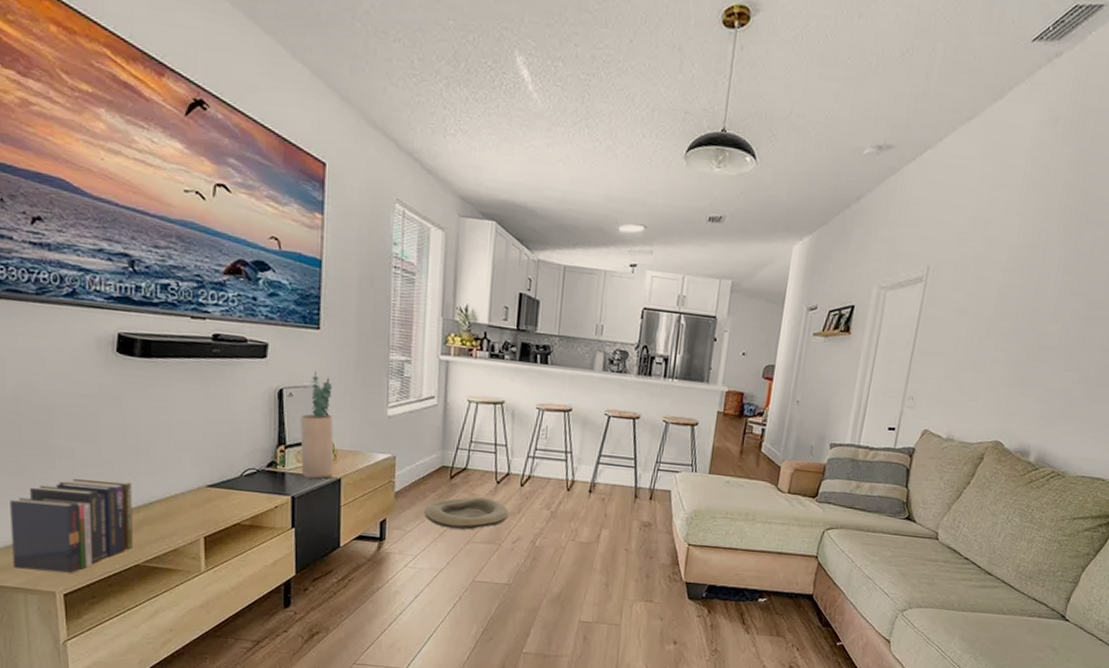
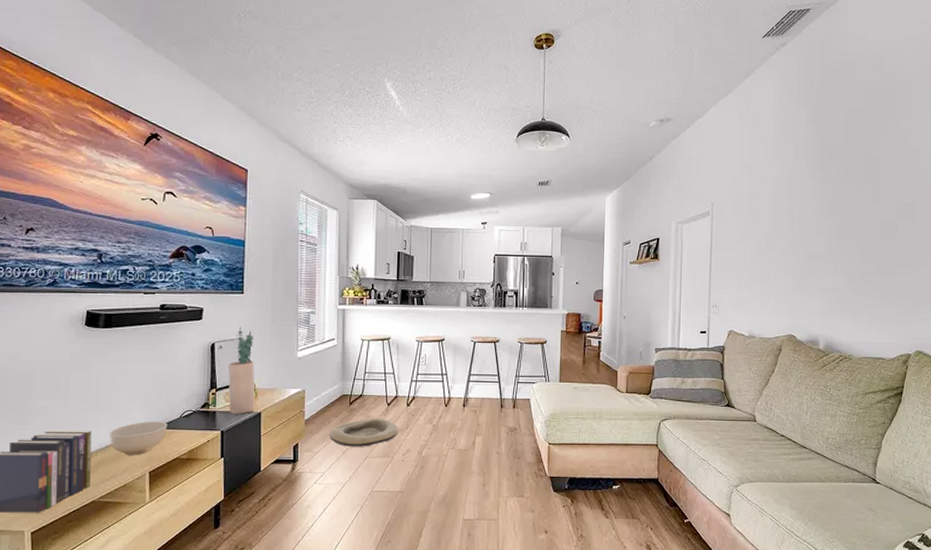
bowl: none [152,477,225,516] -> present [109,421,168,455]

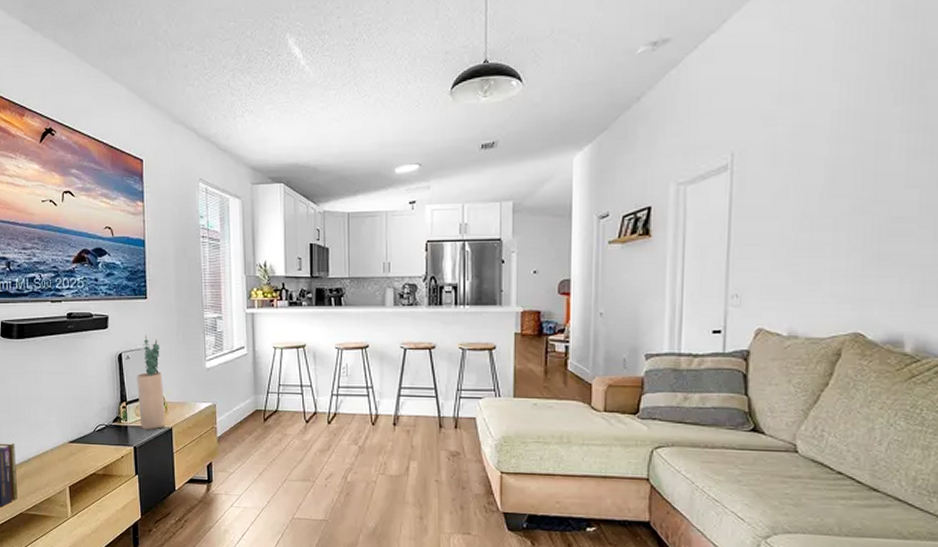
bowl: present [109,421,168,455] -> none [30,434,83,469]
dog bed: present [330,418,399,447] -> none [244,436,320,469]

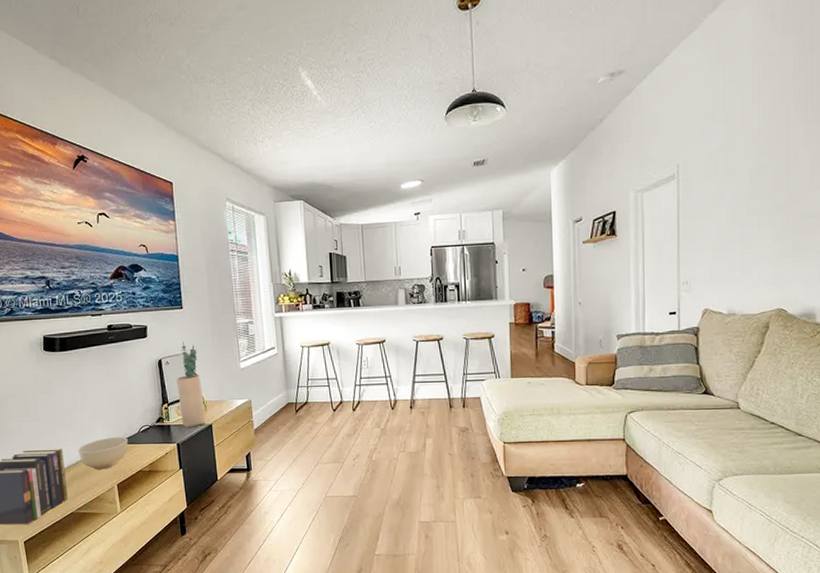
bowl: none [30,434,83,469] -> present [77,436,128,470]

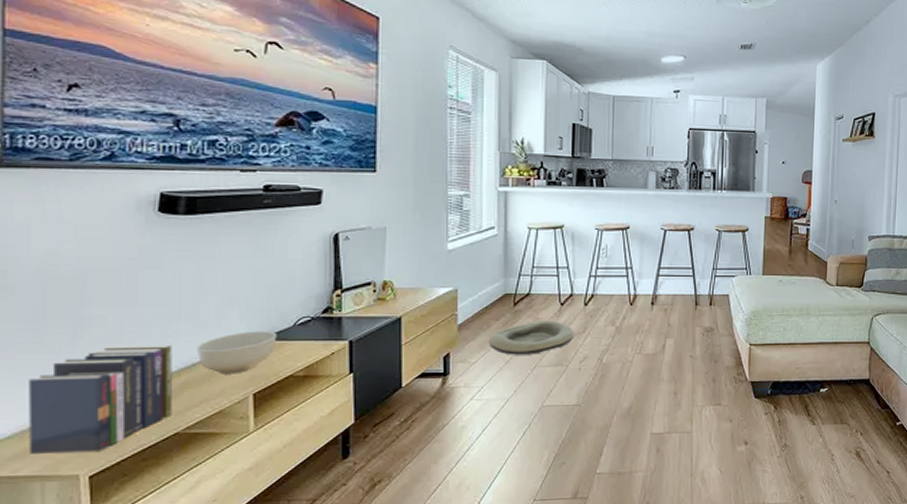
vase: present [176,341,206,428] -> none [357,213,394,321]
dog bed: none [279,424,347,454] -> present [489,320,574,355]

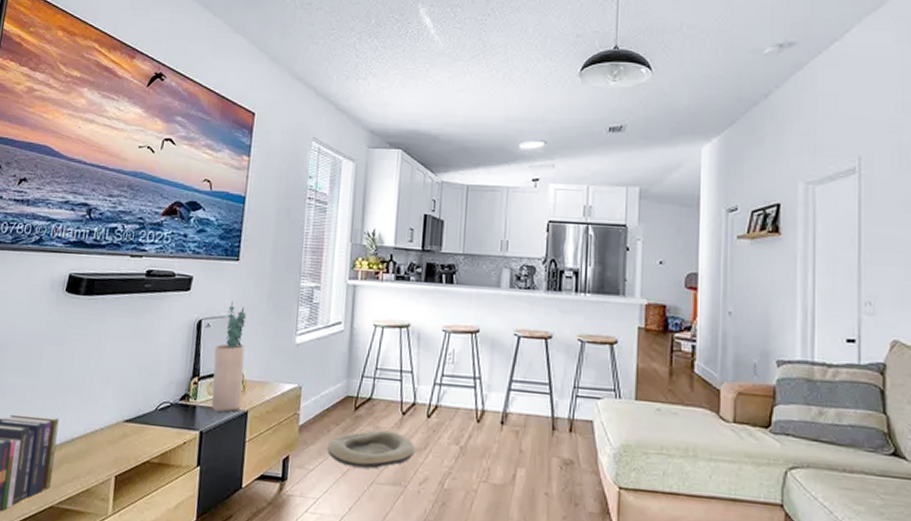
bowl: present [196,331,277,374] -> none [76,411,141,454]
vase: none [357,213,394,321] -> present [211,301,246,413]

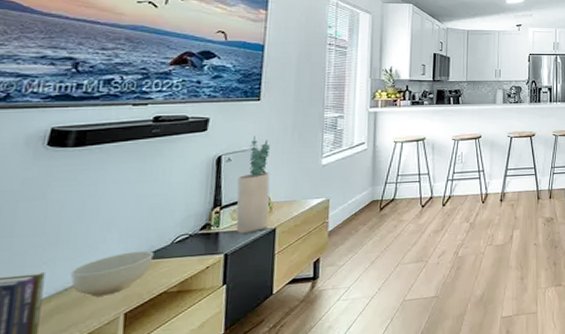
bowl: none [76,411,141,454] -> present [70,250,154,297]
dog bed: present [328,430,415,469] -> none [357,221,434,256]

